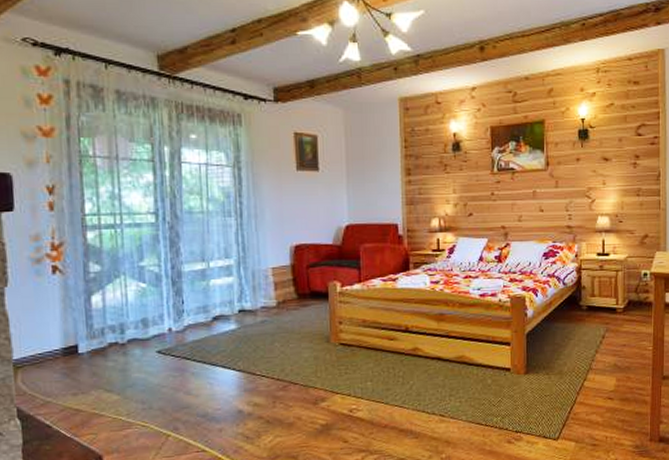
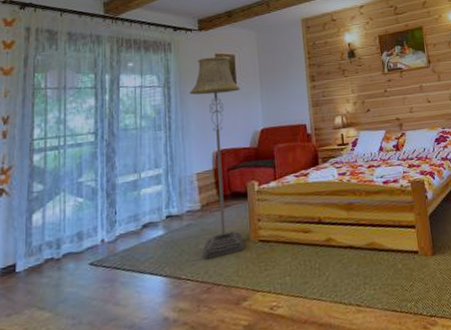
floor lamp: none [263,136,324,358] -> present [189,56,244,259]

